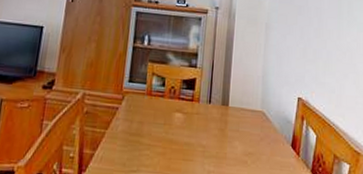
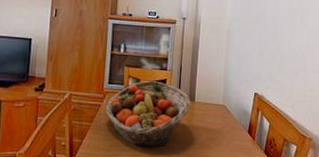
fruit basket: none [124,79,224,162] -> present [106,80,191,147]

